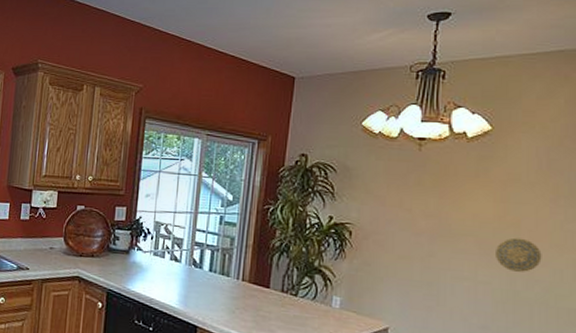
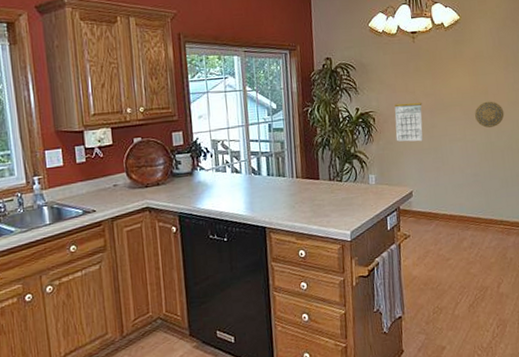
calendar: none [376,220,420,271] -> present [394,102,423,142]

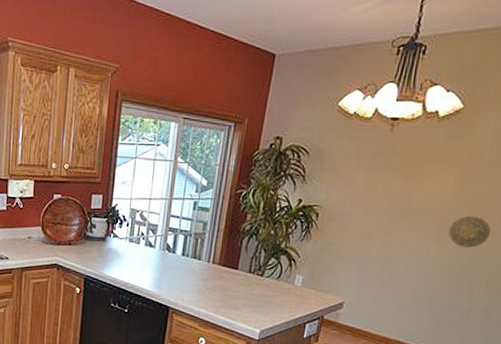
calendar: present [394,102,423,142] -> none [338,201,383,249]

